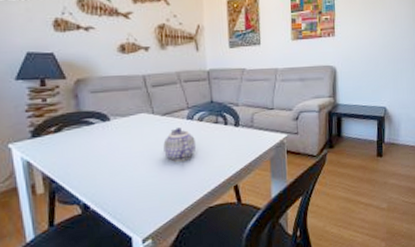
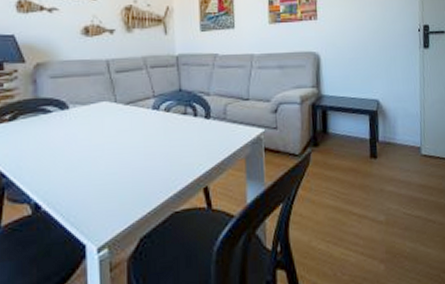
teapot: present [163,128,197,162] -> none [125,118,162,158]

